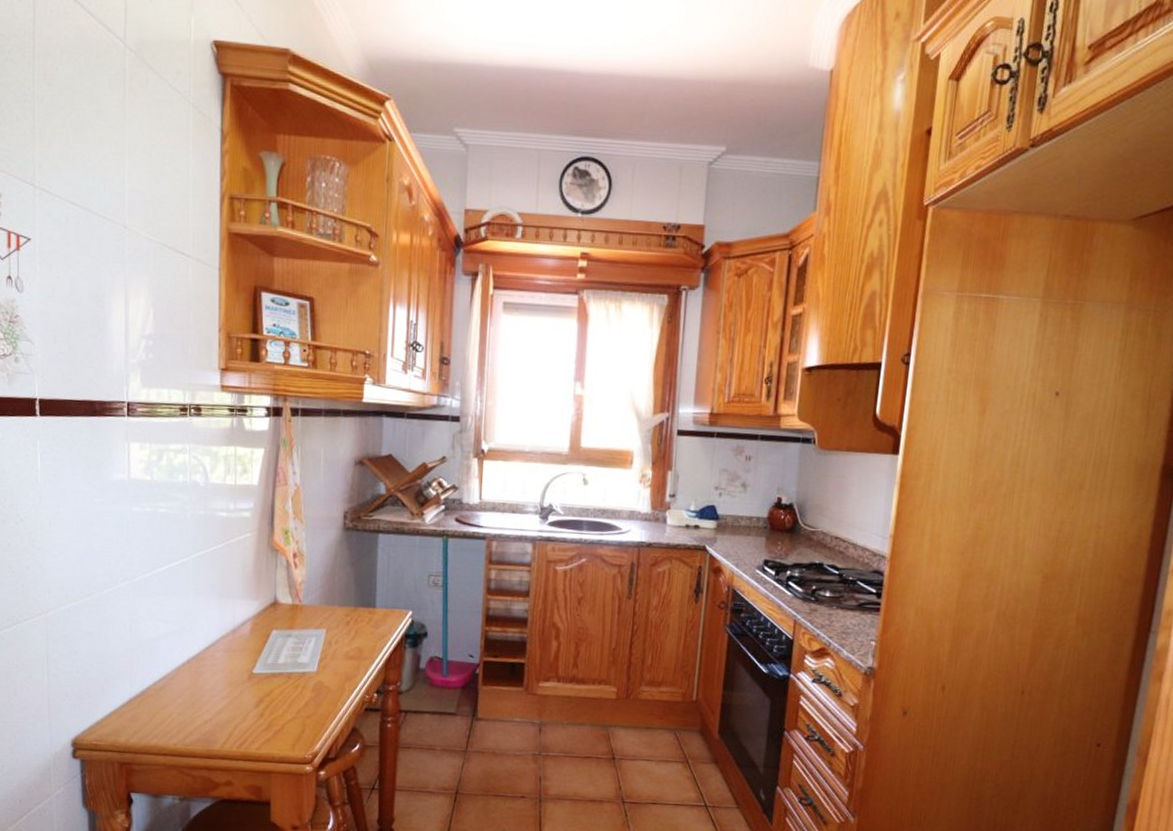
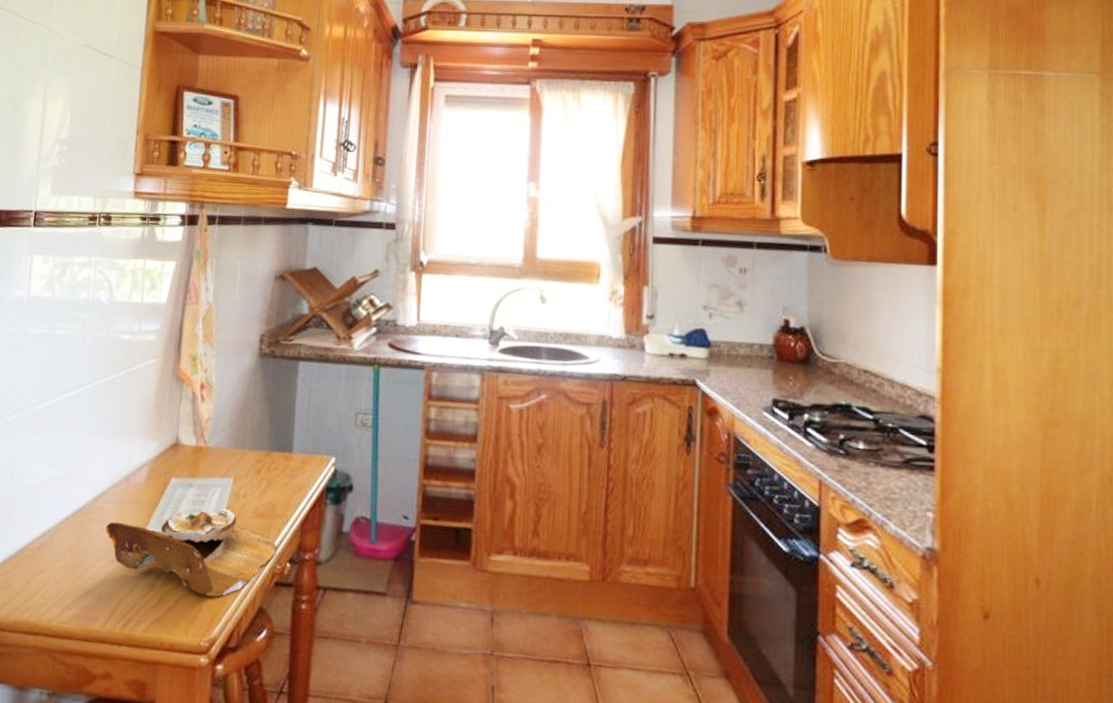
soup bowl: none [218,652,365,721] -> present [105,508,277,597]

